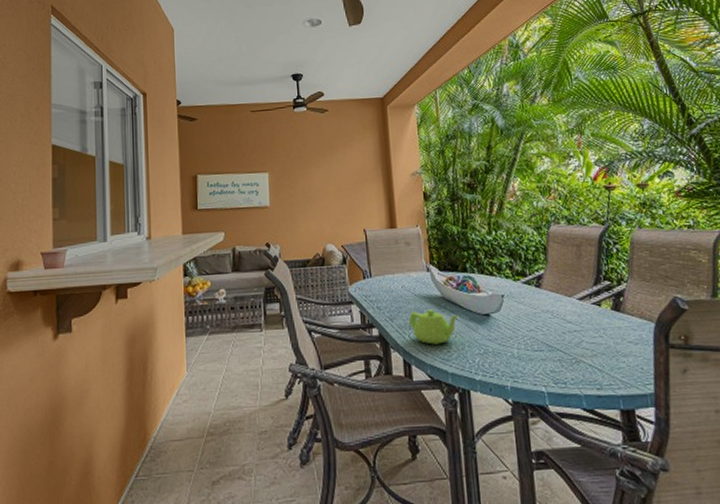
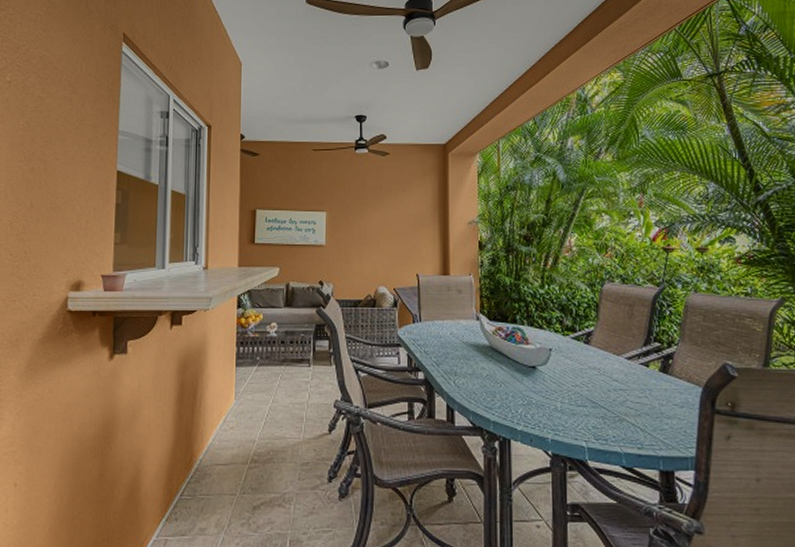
teapot: present [408,309,459,345] -> none [454,357,505,392]

